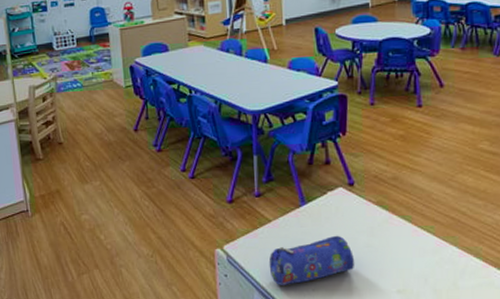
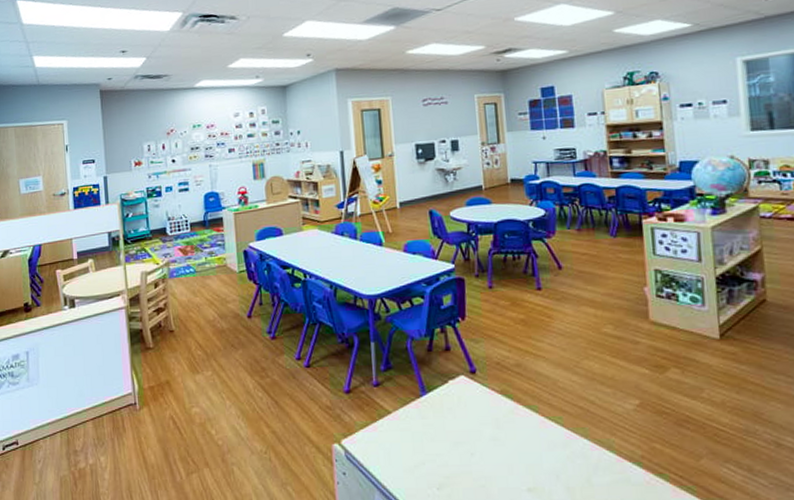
pencil case: present [269,235,355,285] -> none [389,427,481,484]

